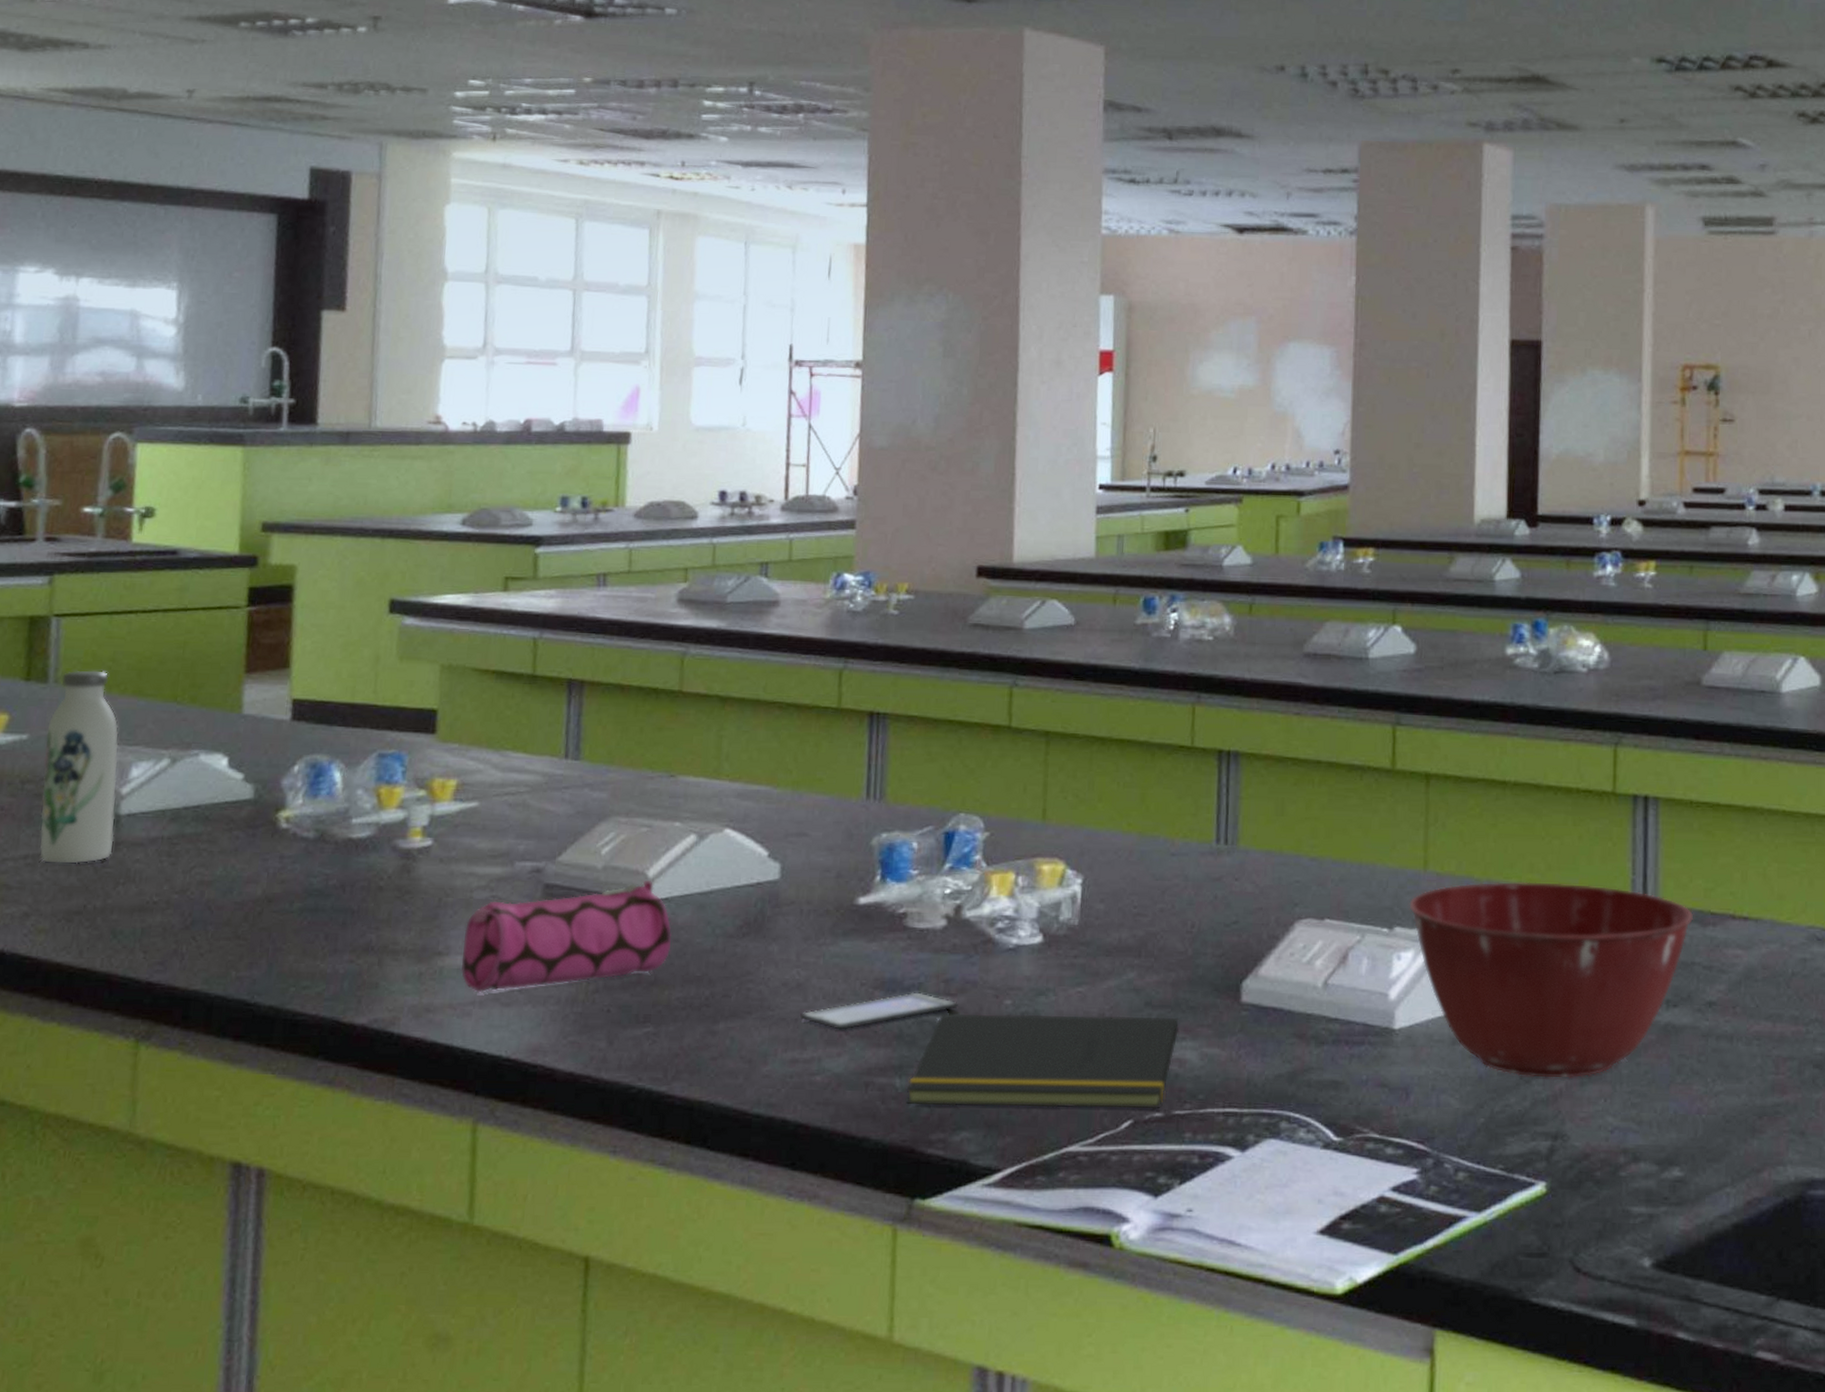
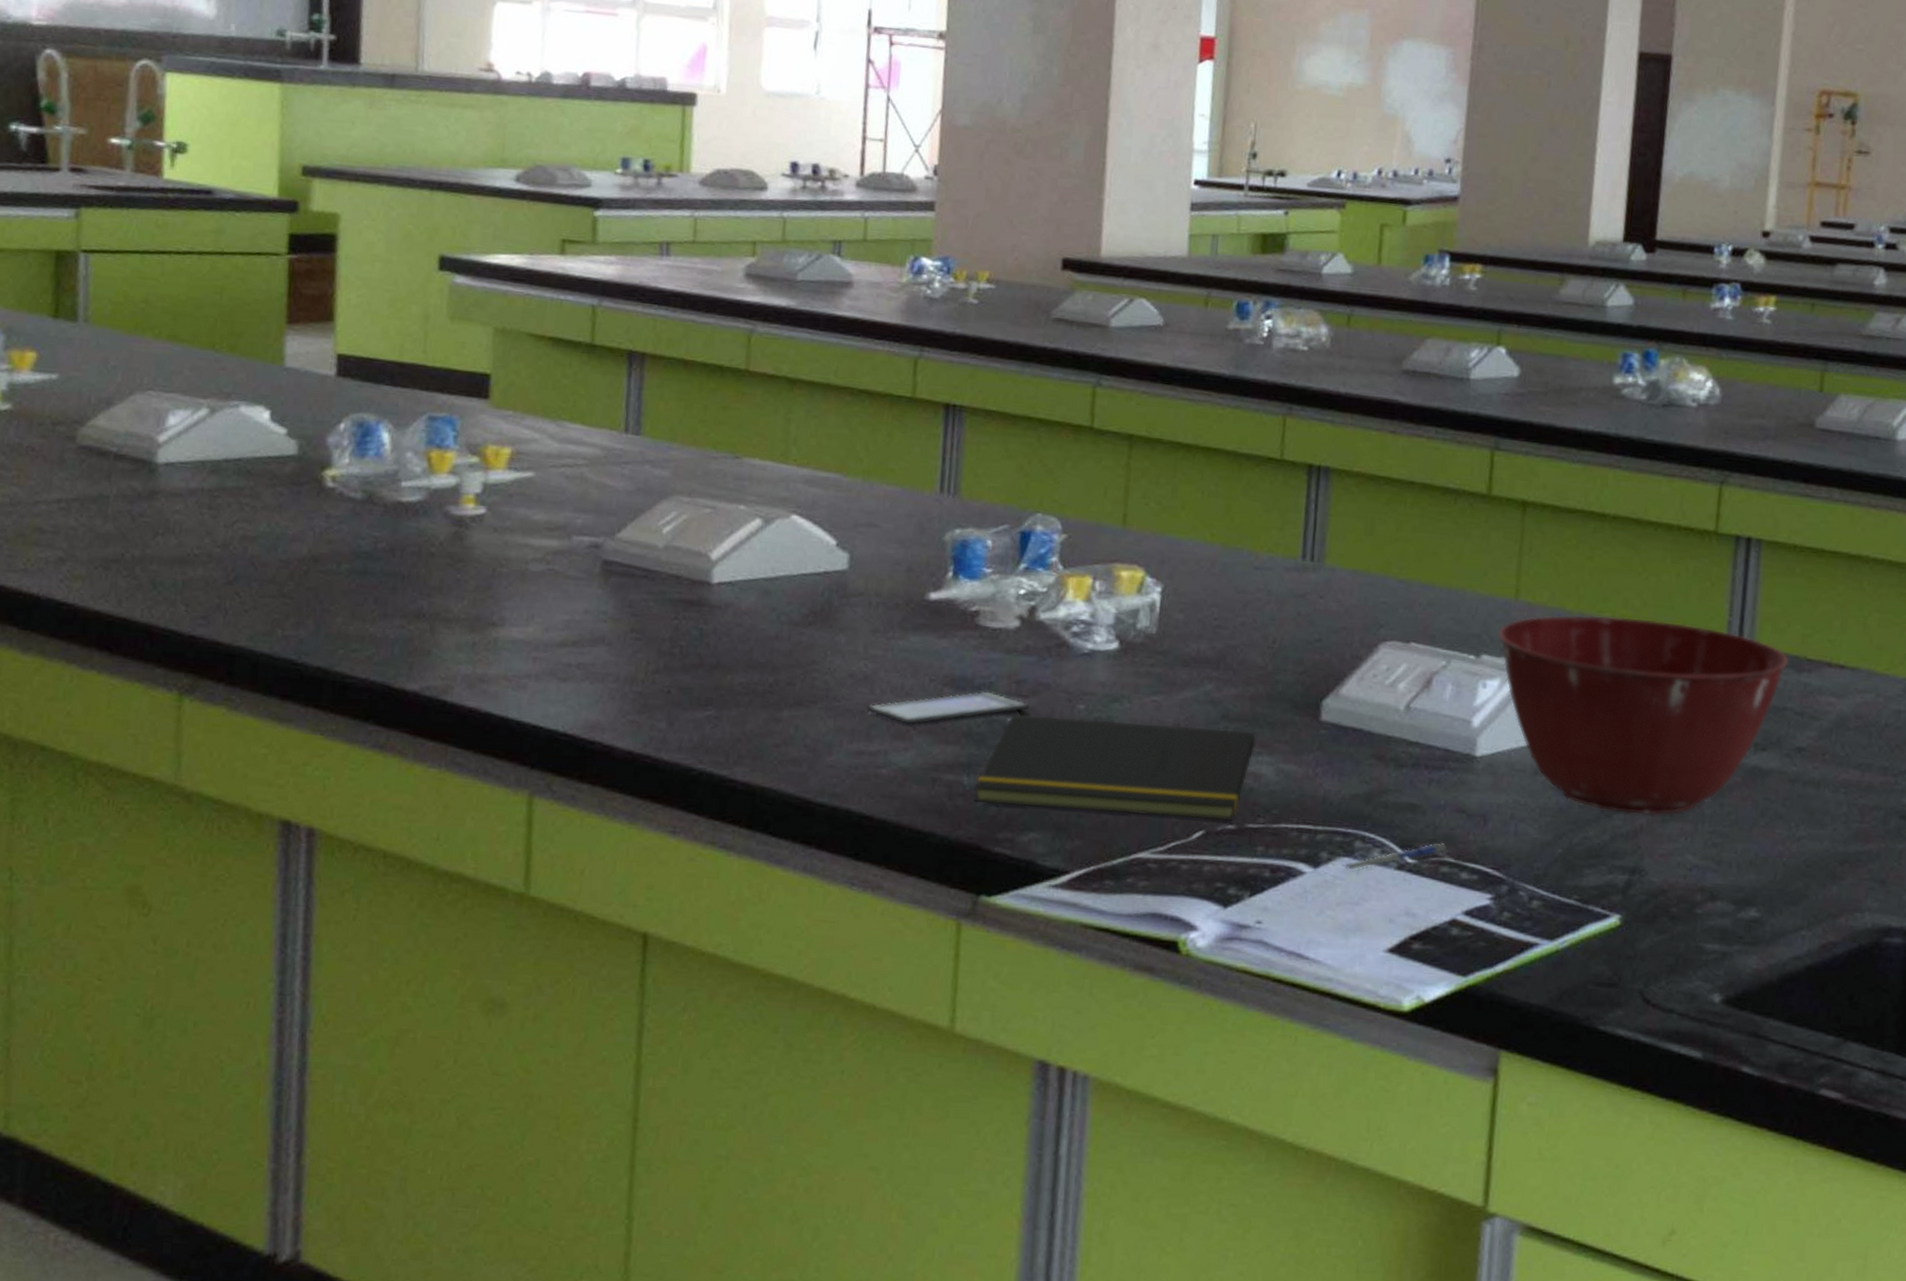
water bottle: present [39,670,119,864] -> none [73,310,154,511]
pencil case: present [460,879,672,993] -> none [515,562,736,667]
pen: none [1269,1119,1373,1152] -> present [1342,843,1449,871]

